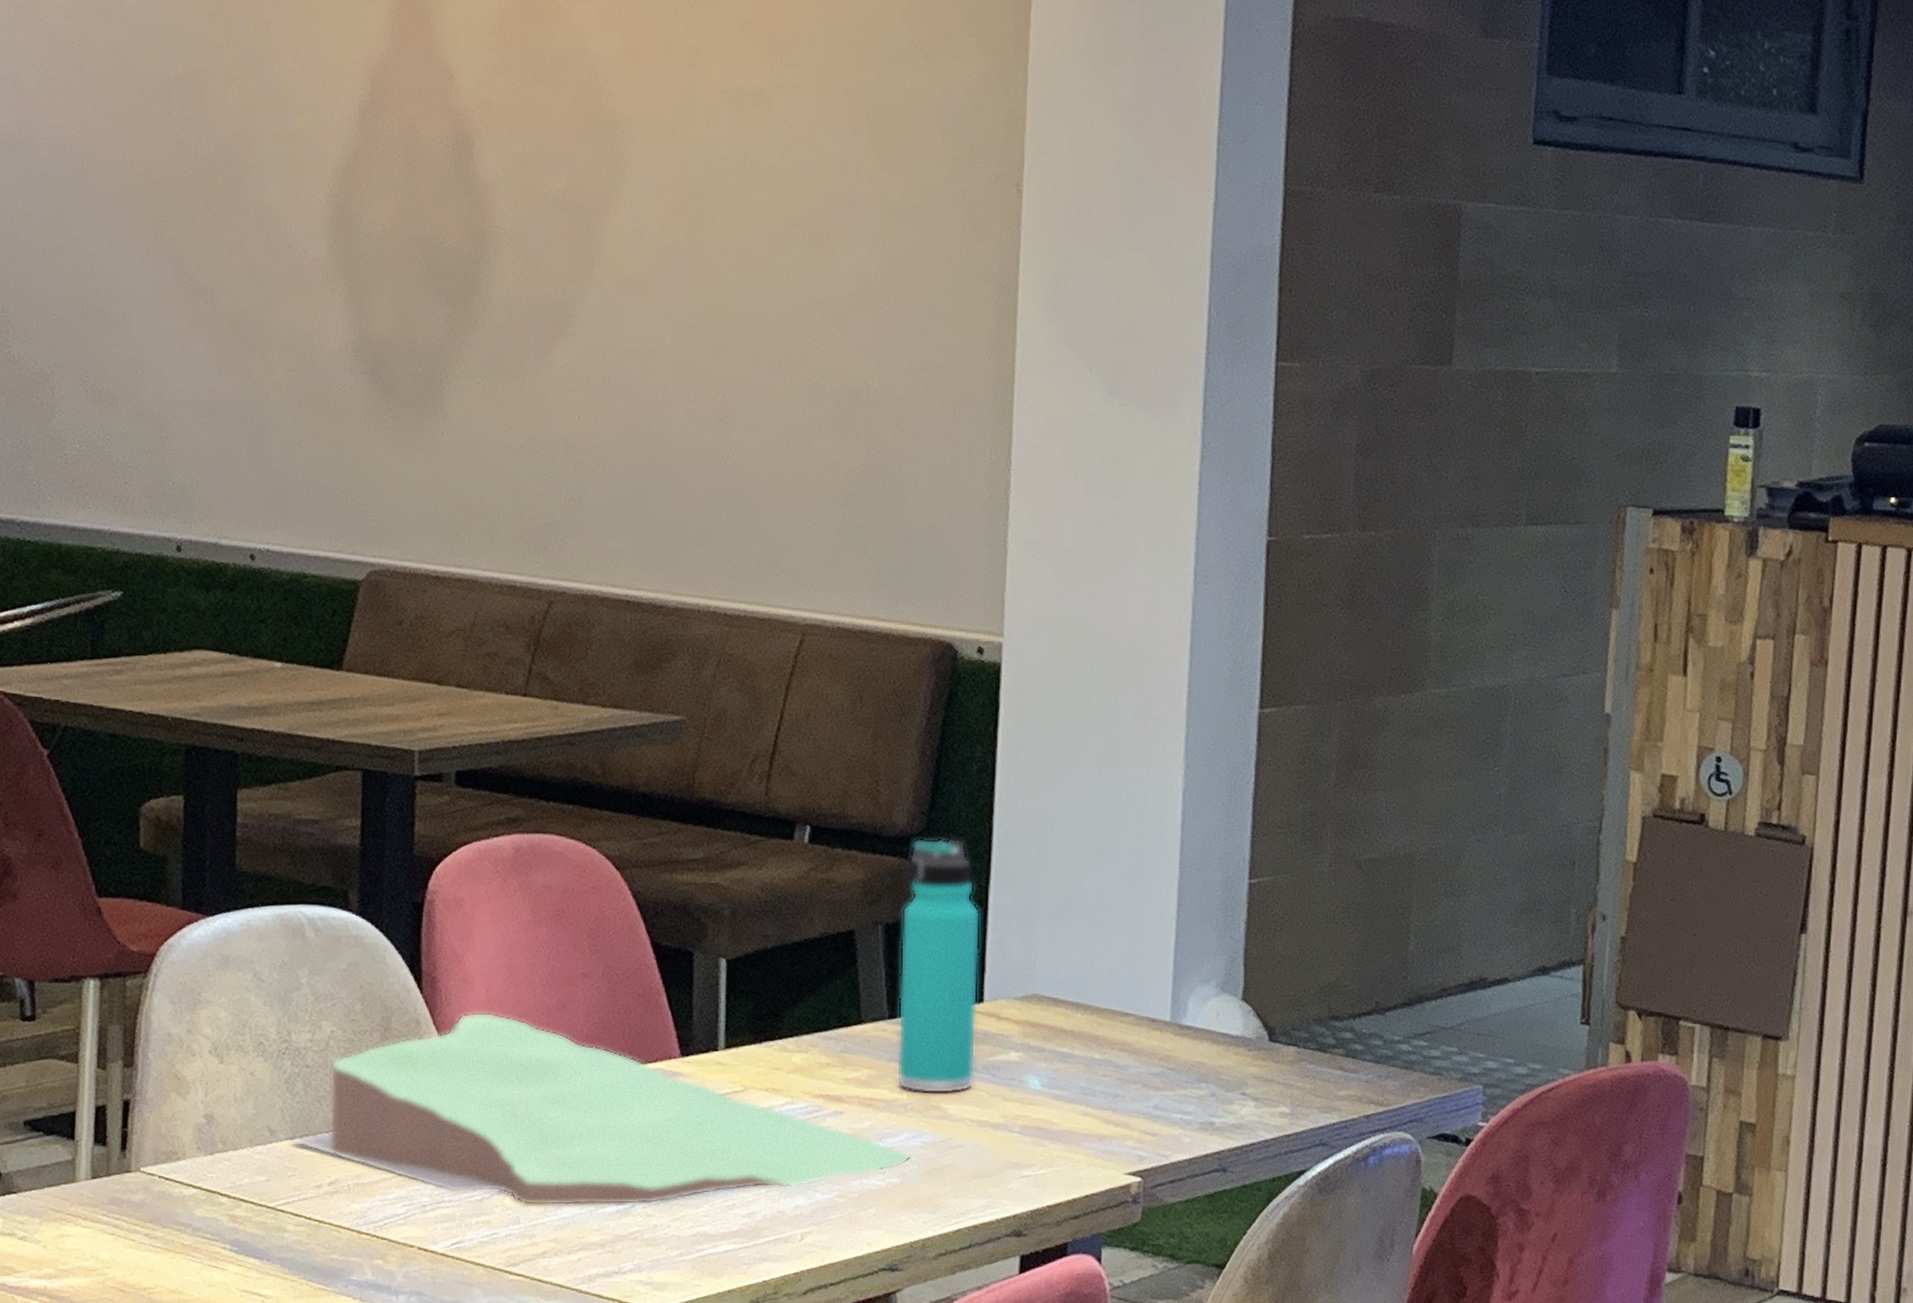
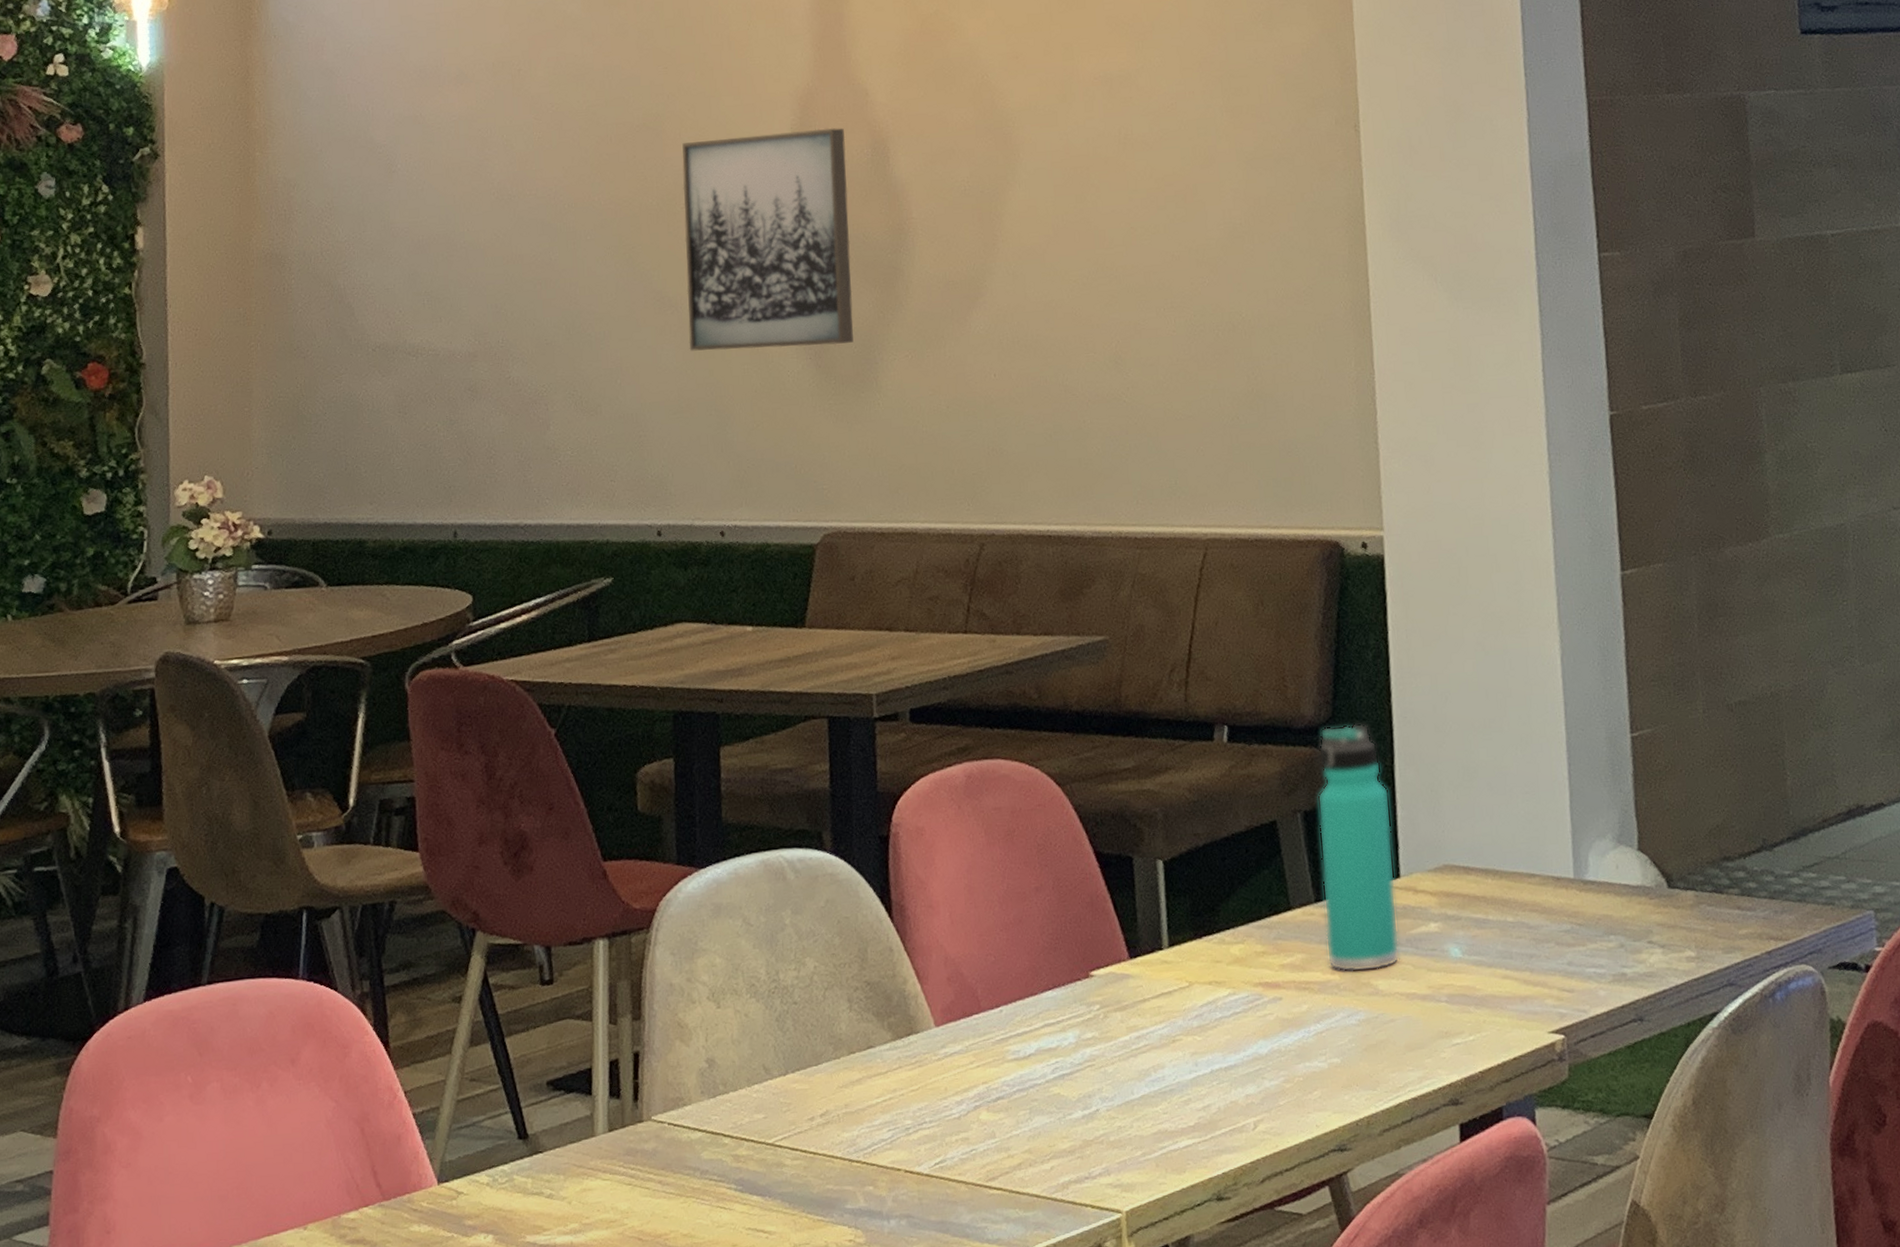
wall art: none [224,106,423,360] -> present [682,127,854,351]
napkin: present [290,1012,912,1206] -> none [783,933,1349,1119]

